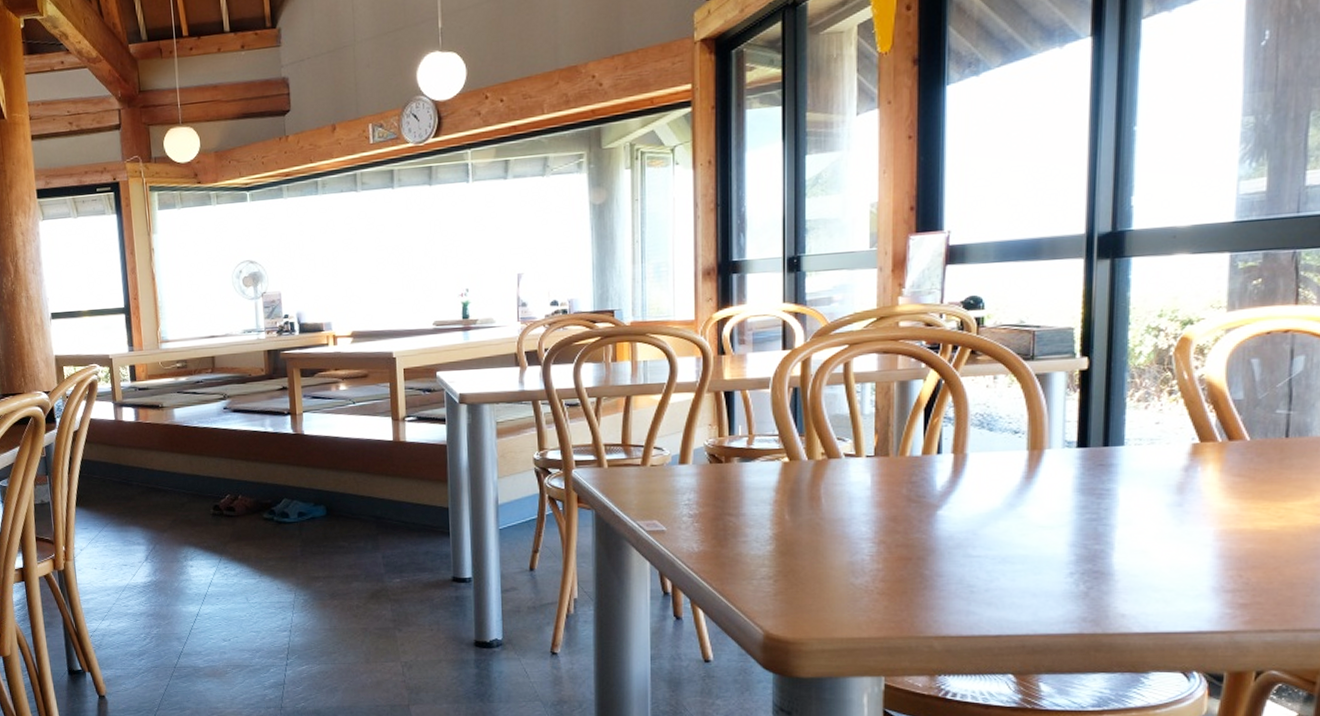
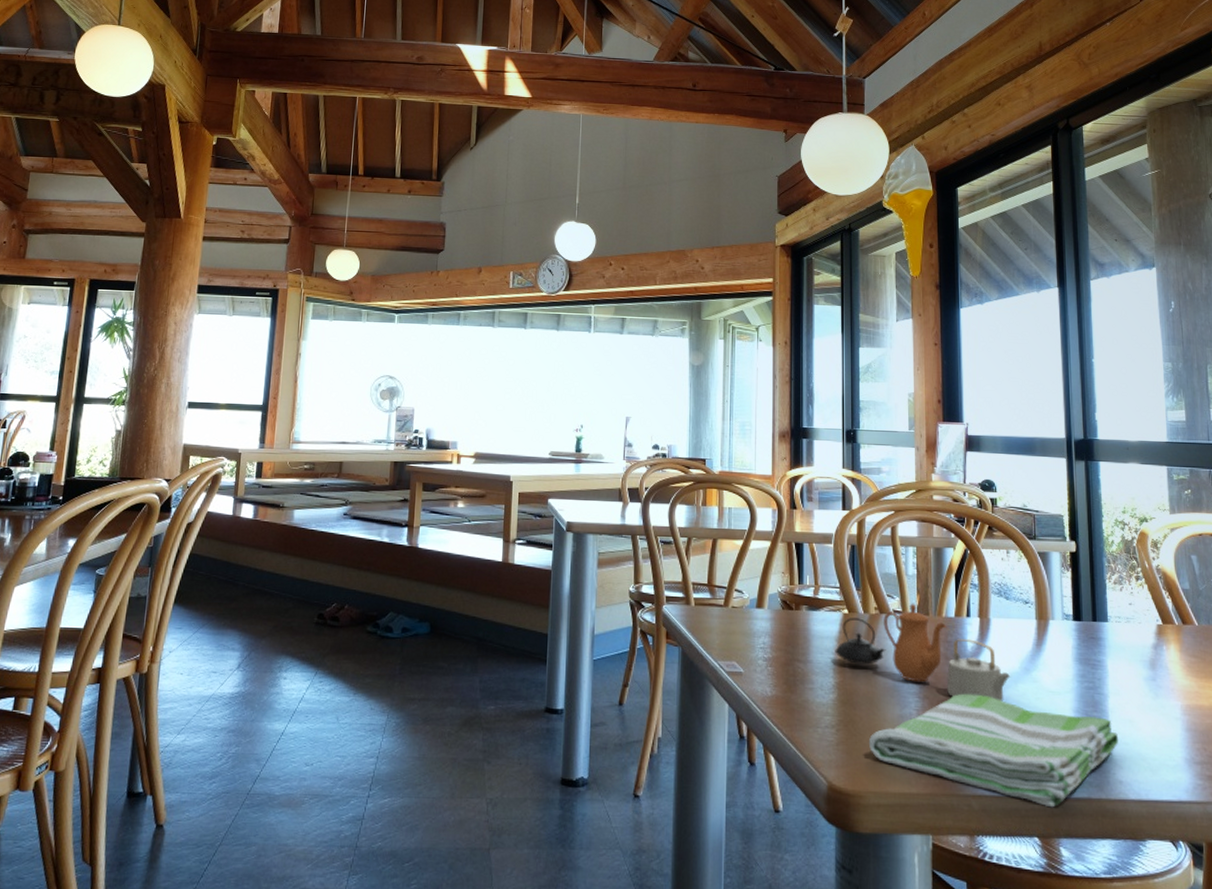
teapot: none [772,444,990,541] -> present [835,603,1011,701]
dish towel: none [811,535,1124,645] -> present [868,693,1118,808]

